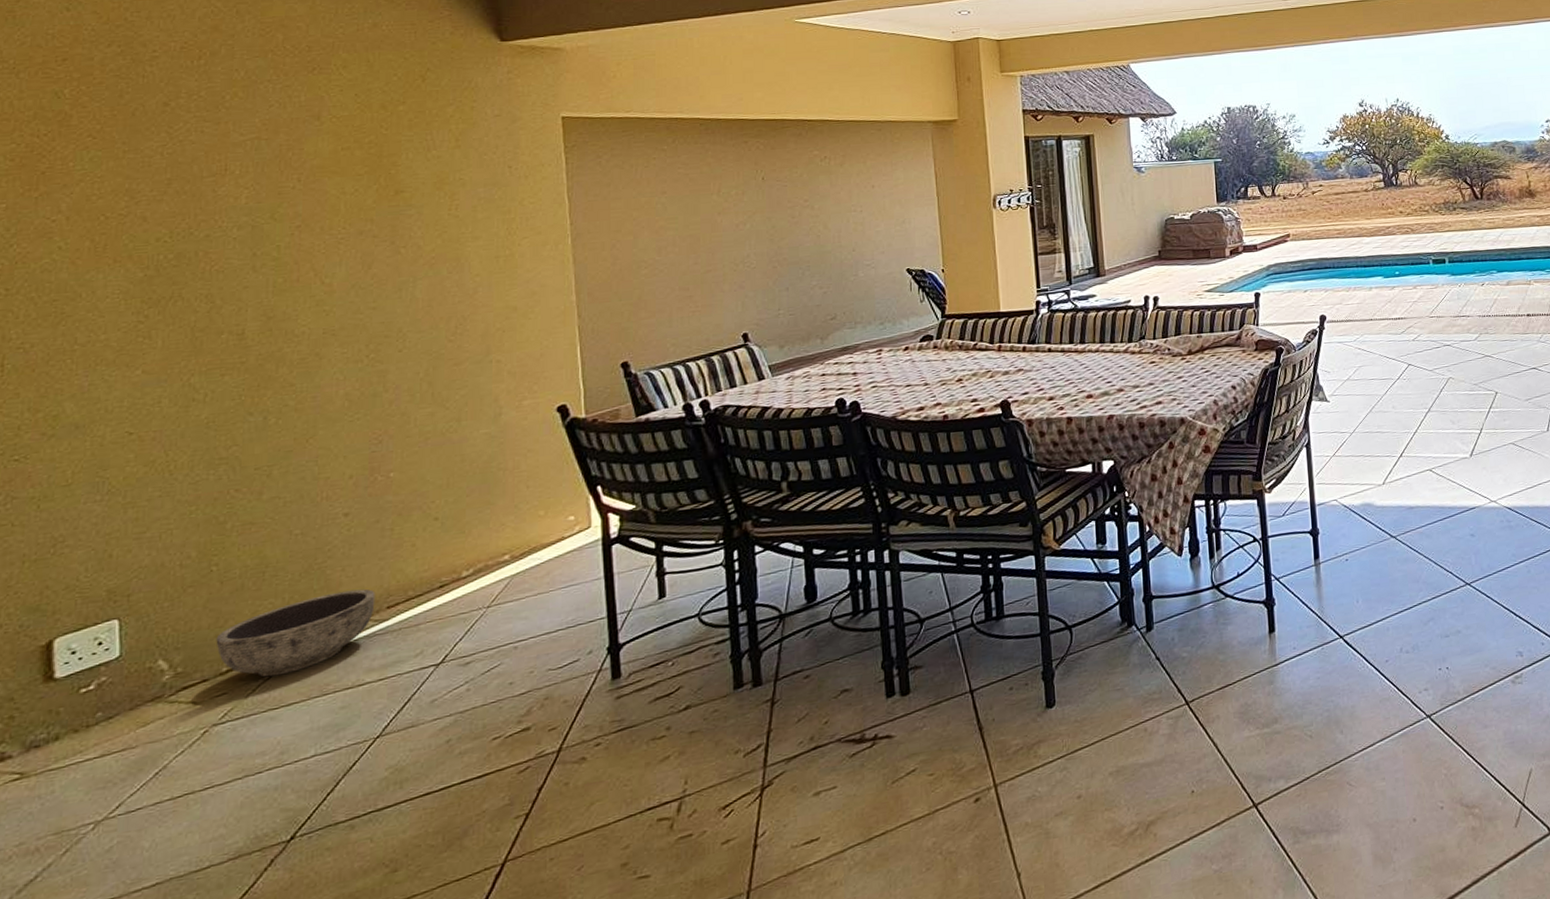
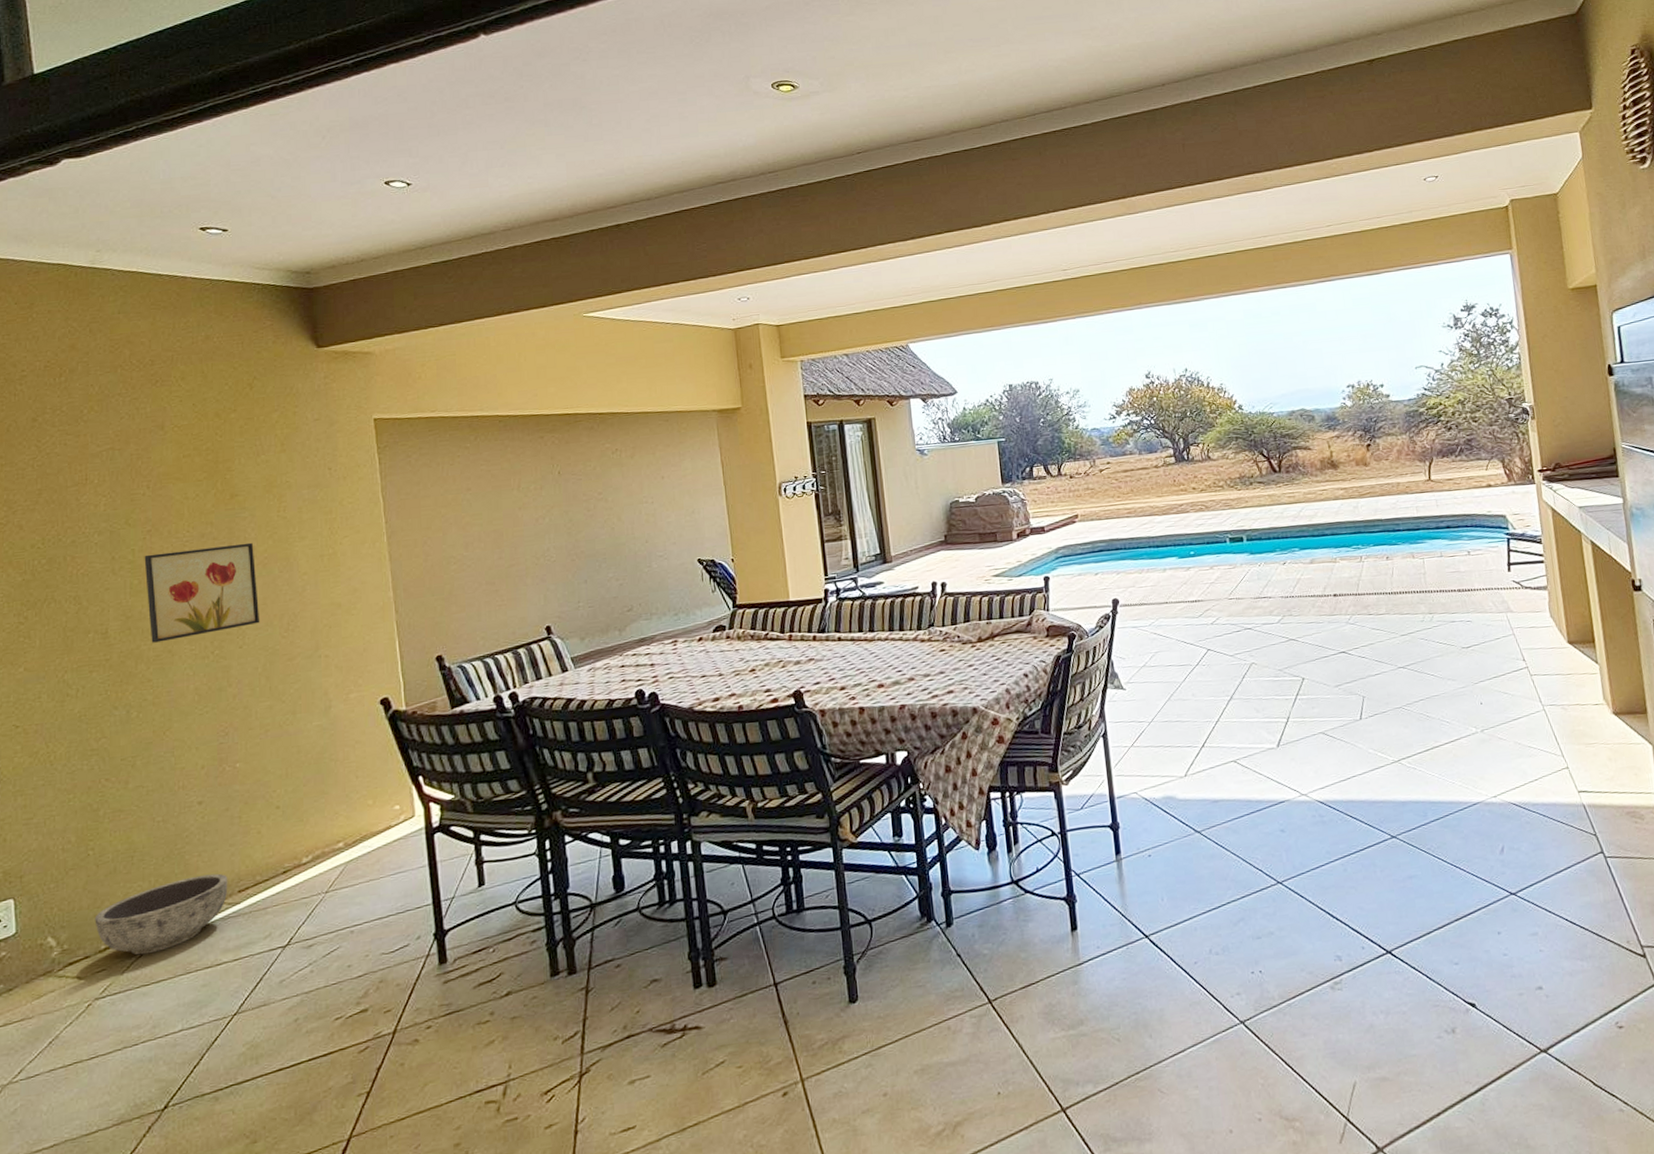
wall art: none [291,241,424,345] -> present [144,542,260,643]

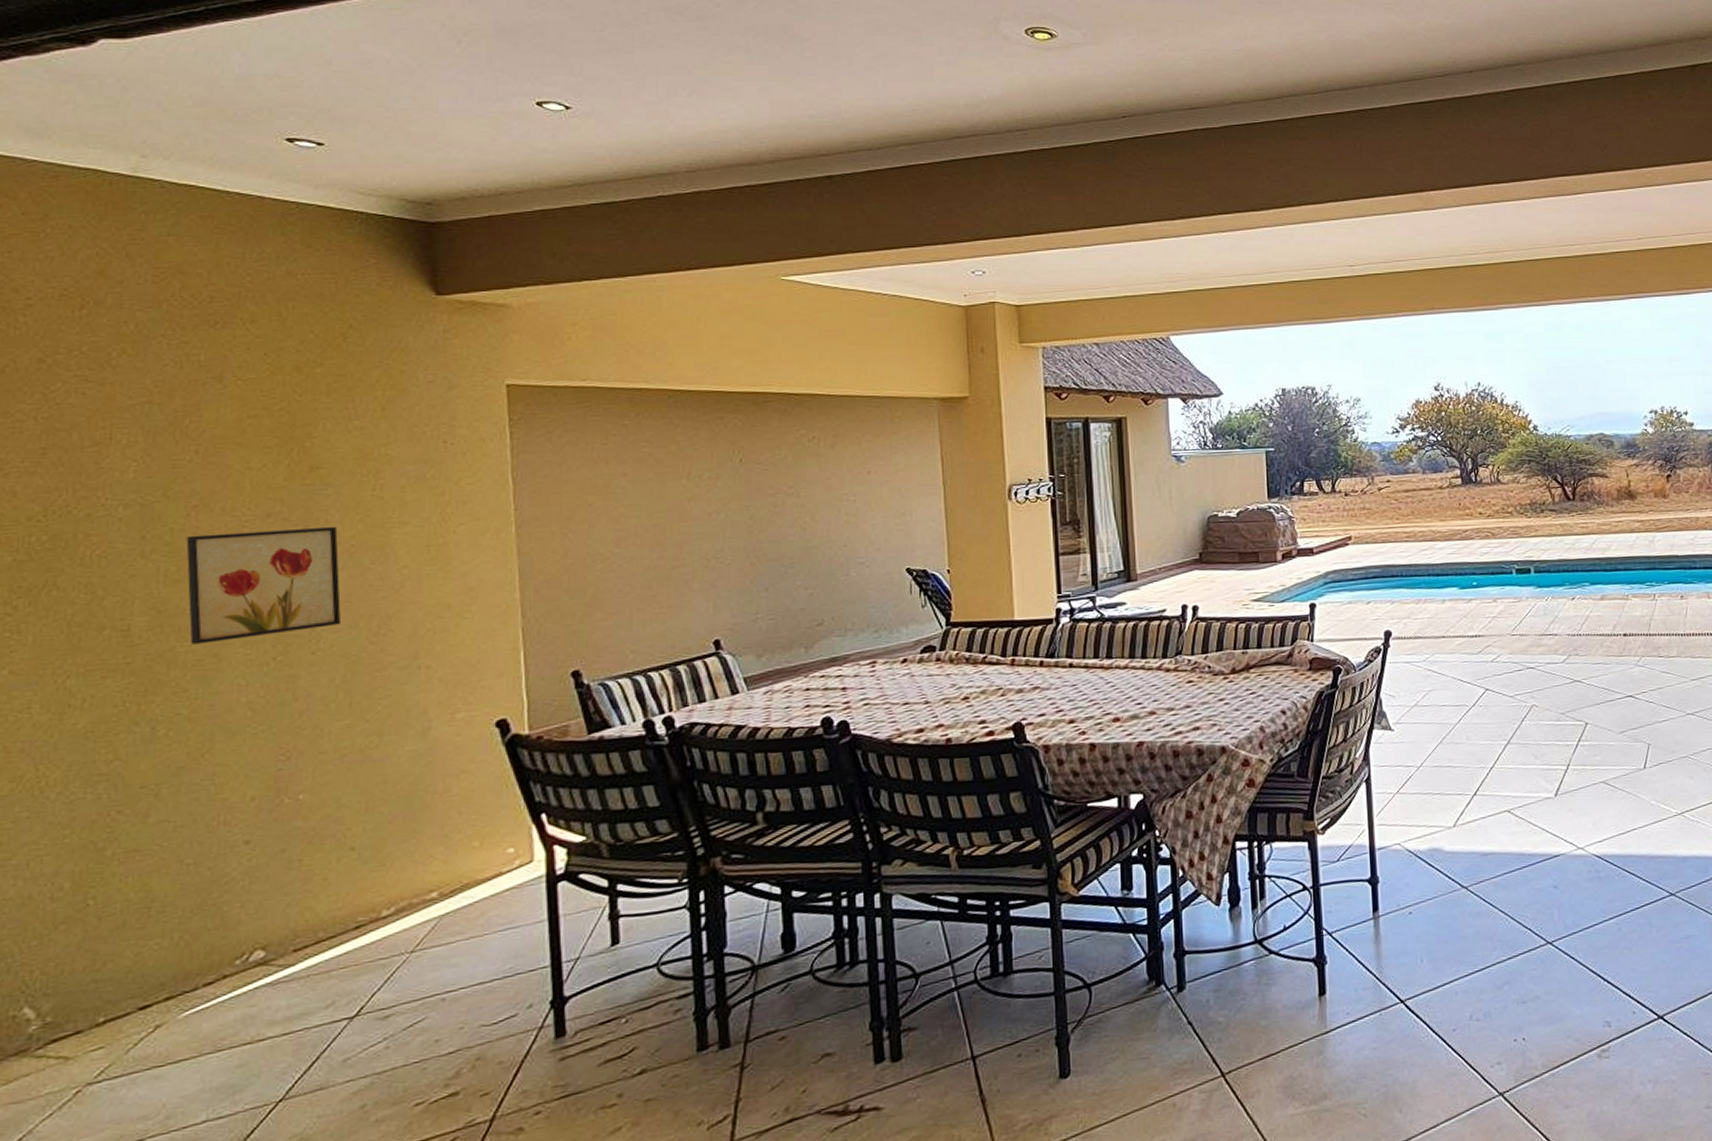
bowl: present [95,873,228,956] -> none [91,928,280,1030]

